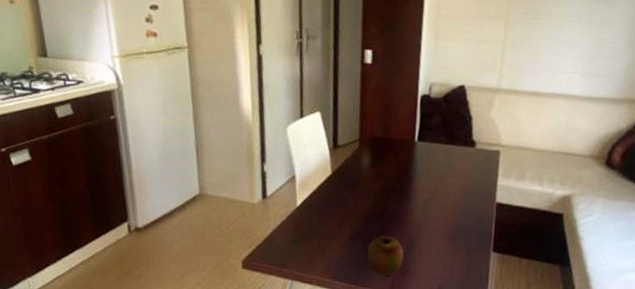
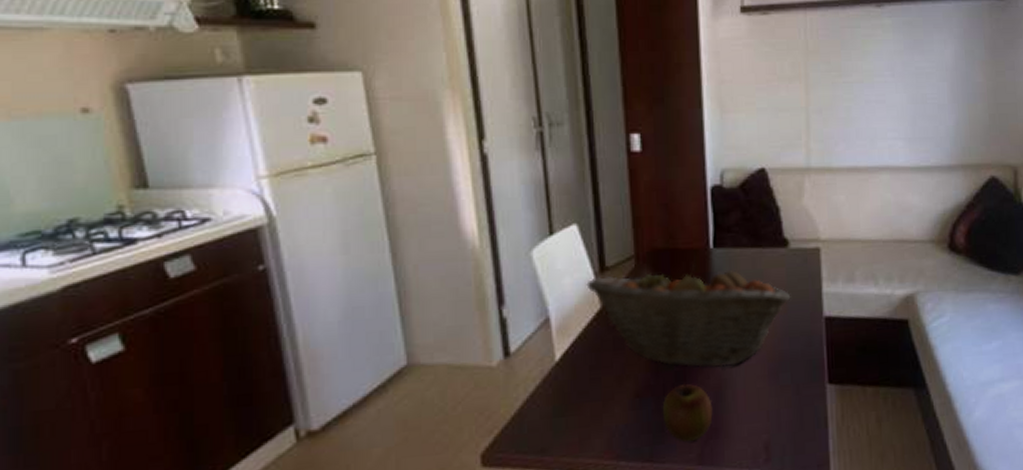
fruit basket: none [323,151,473,229] -> present [586,264,791,368]

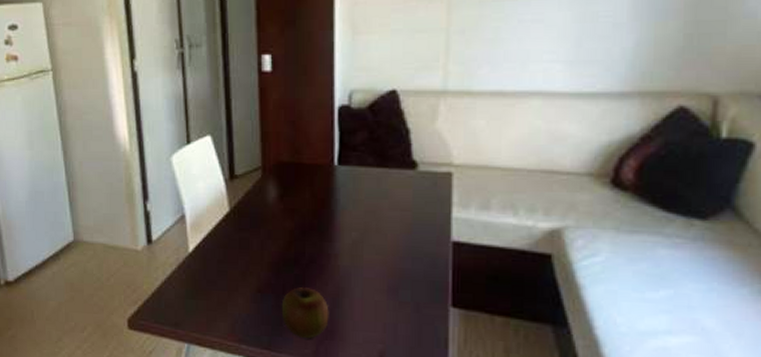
fruit basket: present [586,264,791,368] -> none [217,179,417,277]

